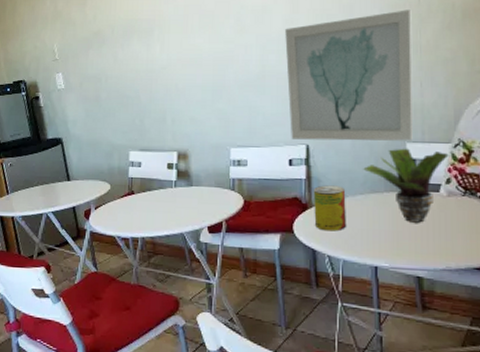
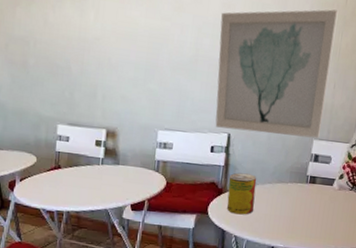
potted plant: present [363,148,449,223] -> none [274,144,346,211]

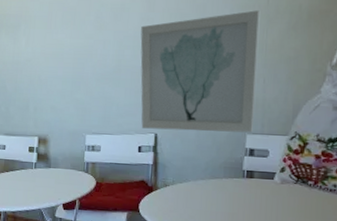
beverage can: present [227,172,257,215] -> none [158,170,188,212]

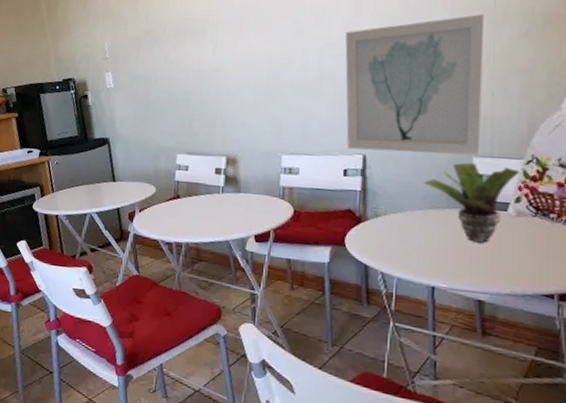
potted plant: none [205,139,285,207] -> present [424,162,520,243]

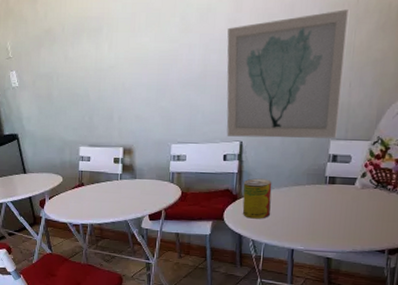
beverage can: none [368,198,404,248] -> present [242,178,272,219]
potted plant: present [424,162,520,243] -> none [289,145,367,212]

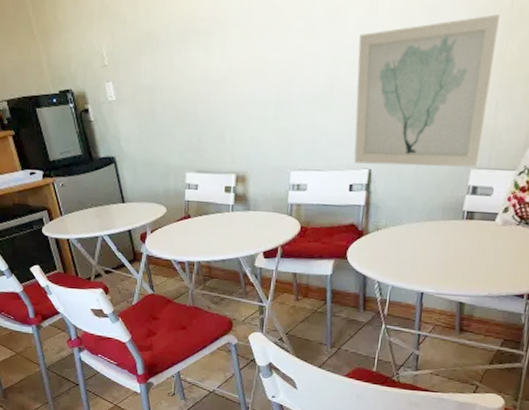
beverage can: present [242,178,272,219] -> none [368,212,403,258]

